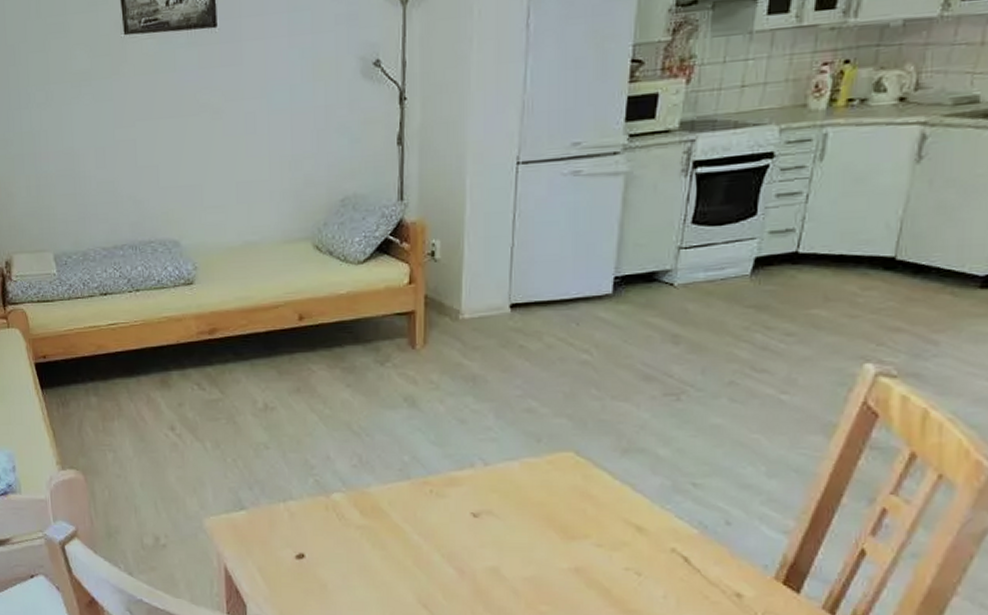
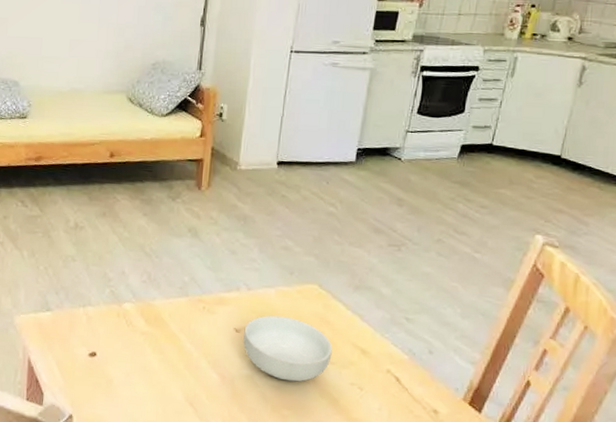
cereal bowl: none [484,493,598,571] -> present [243,315,333,382]

